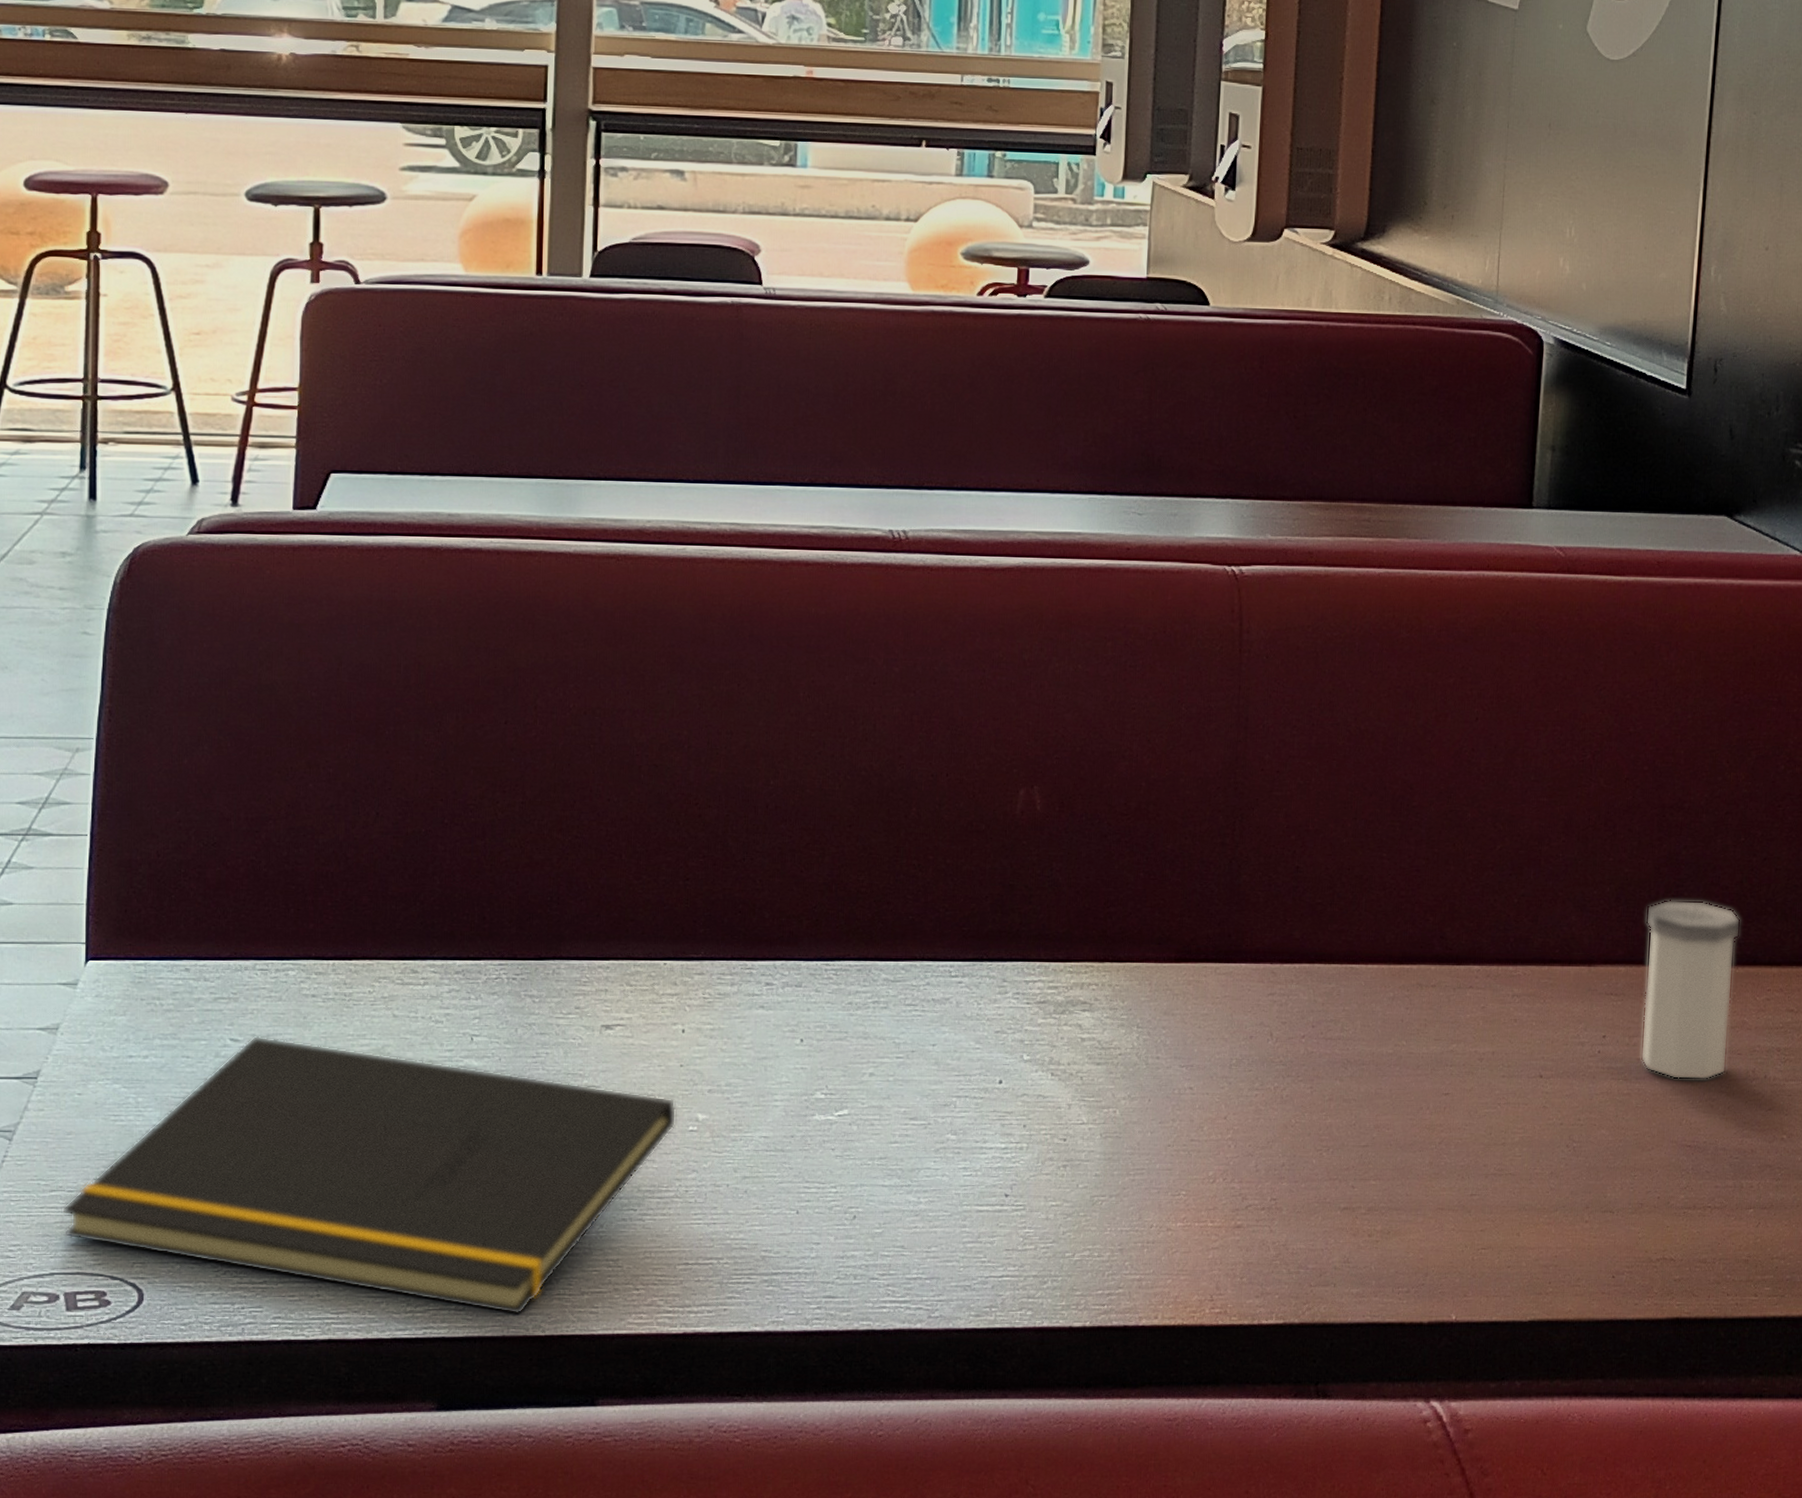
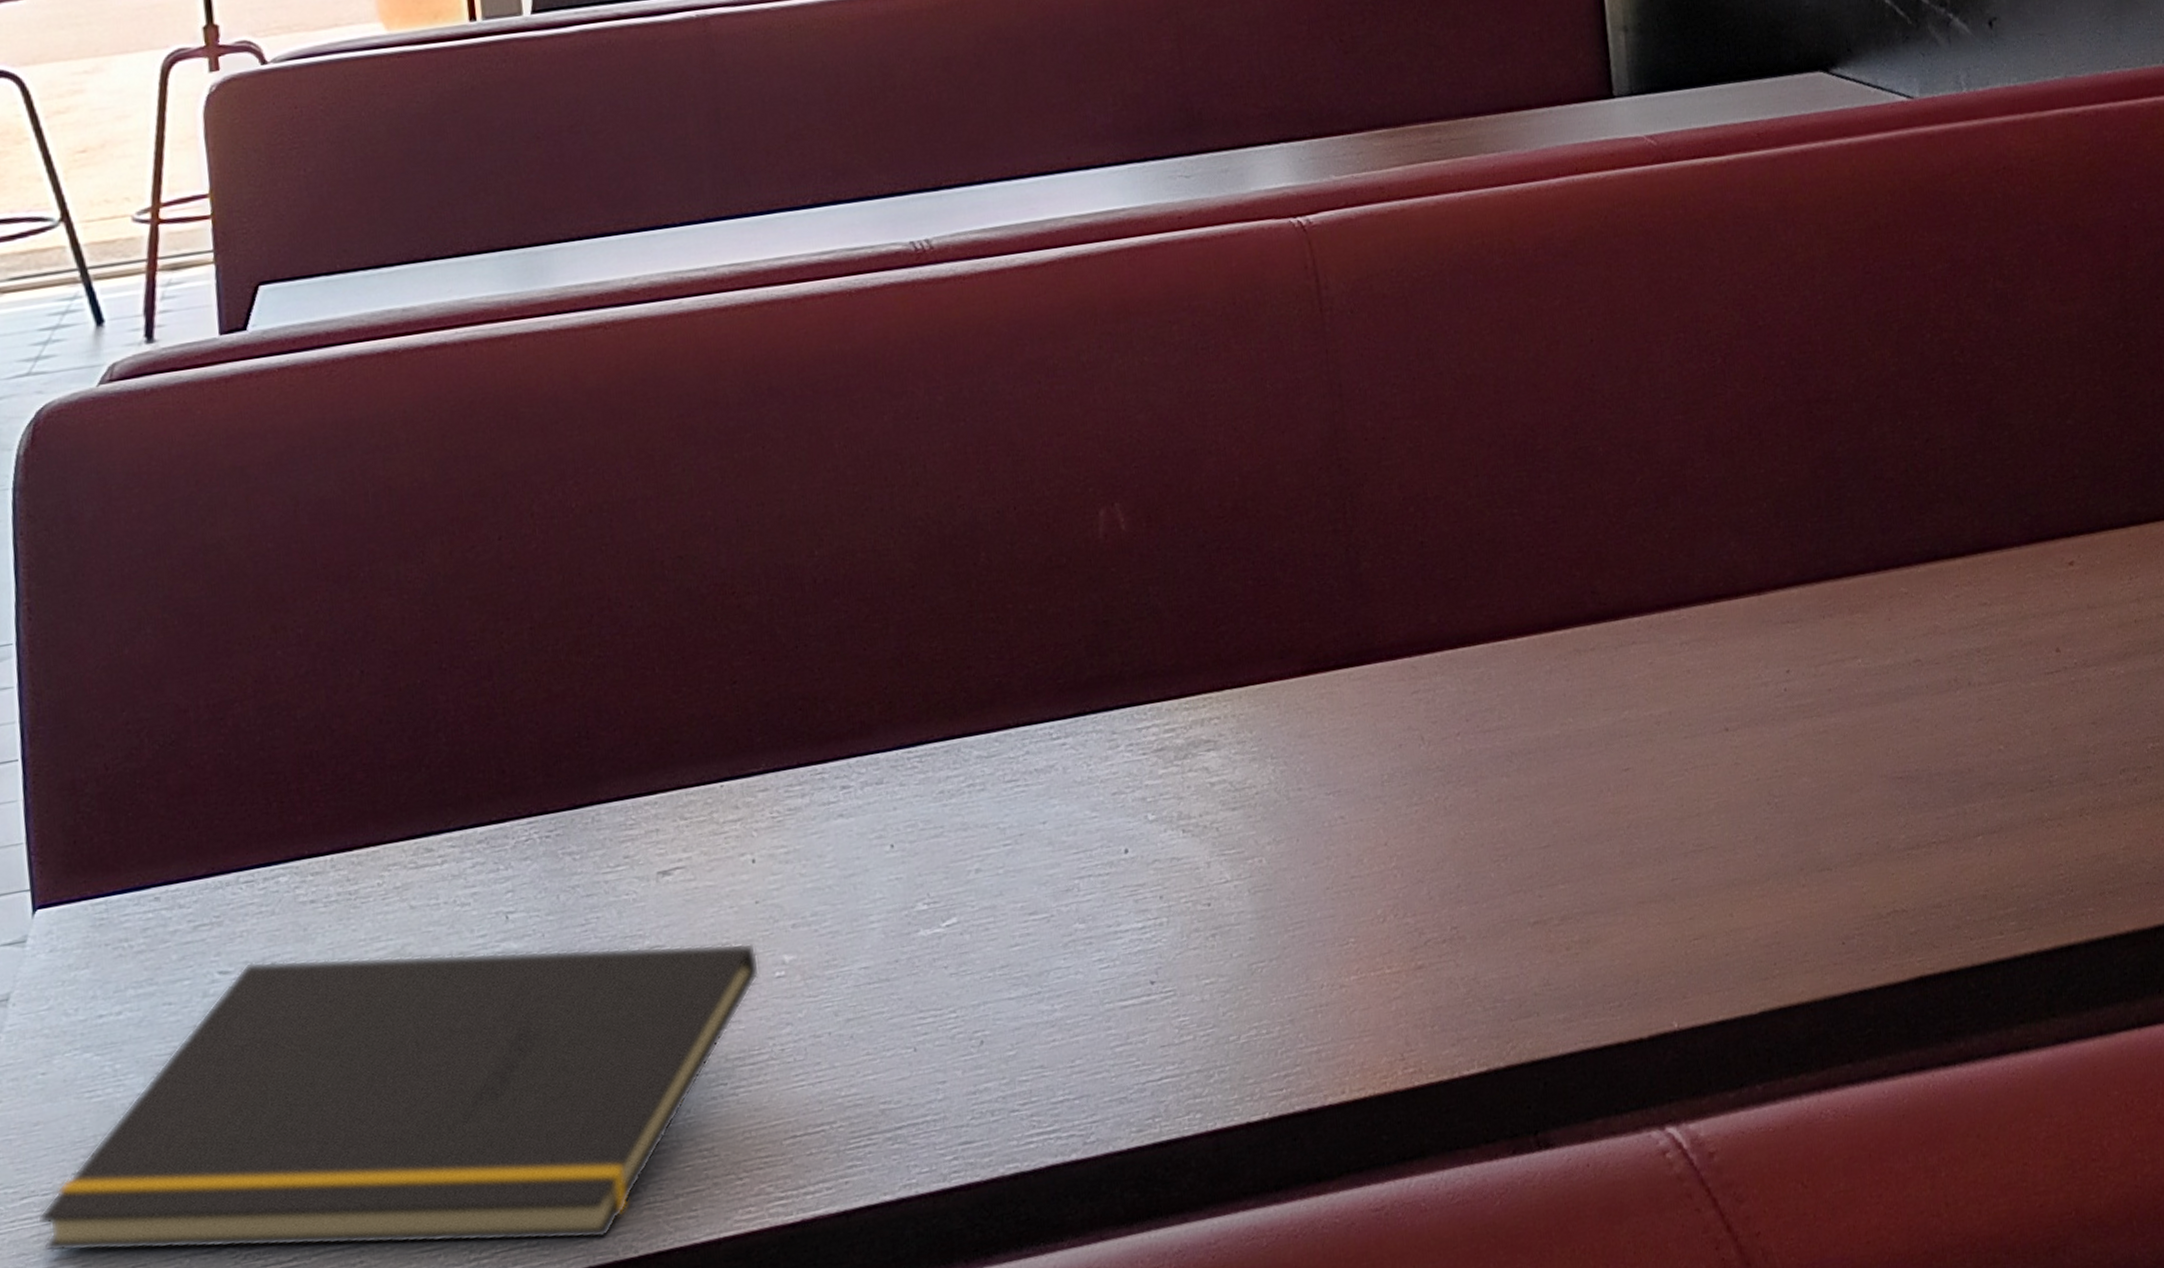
salt shaker: present [1640,900,1741,1080] -> none [1809,498,1926,706]

